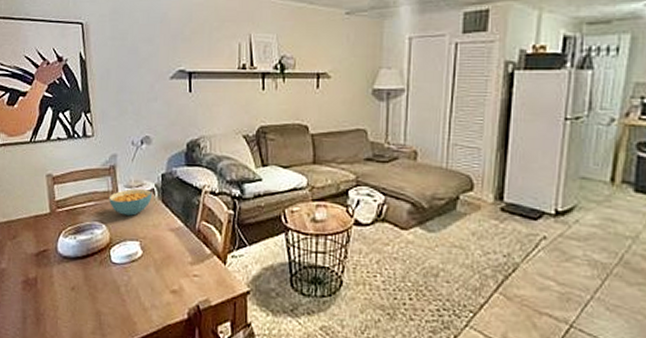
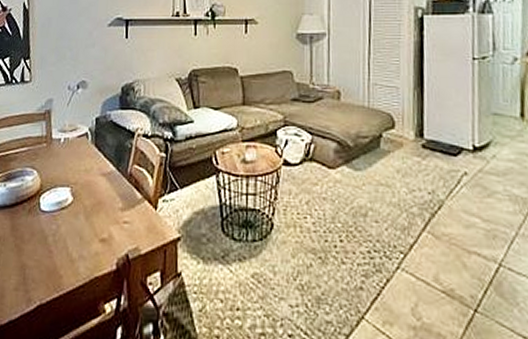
cereal bowl: present [108,189,152,216] -> none [42,133,85,161]

